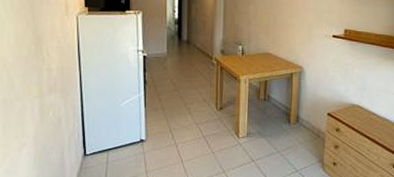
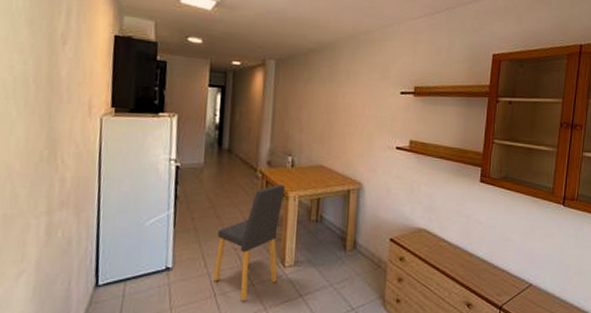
dining chair: none [179,69,237,166] -> present [212,184,285,302]

